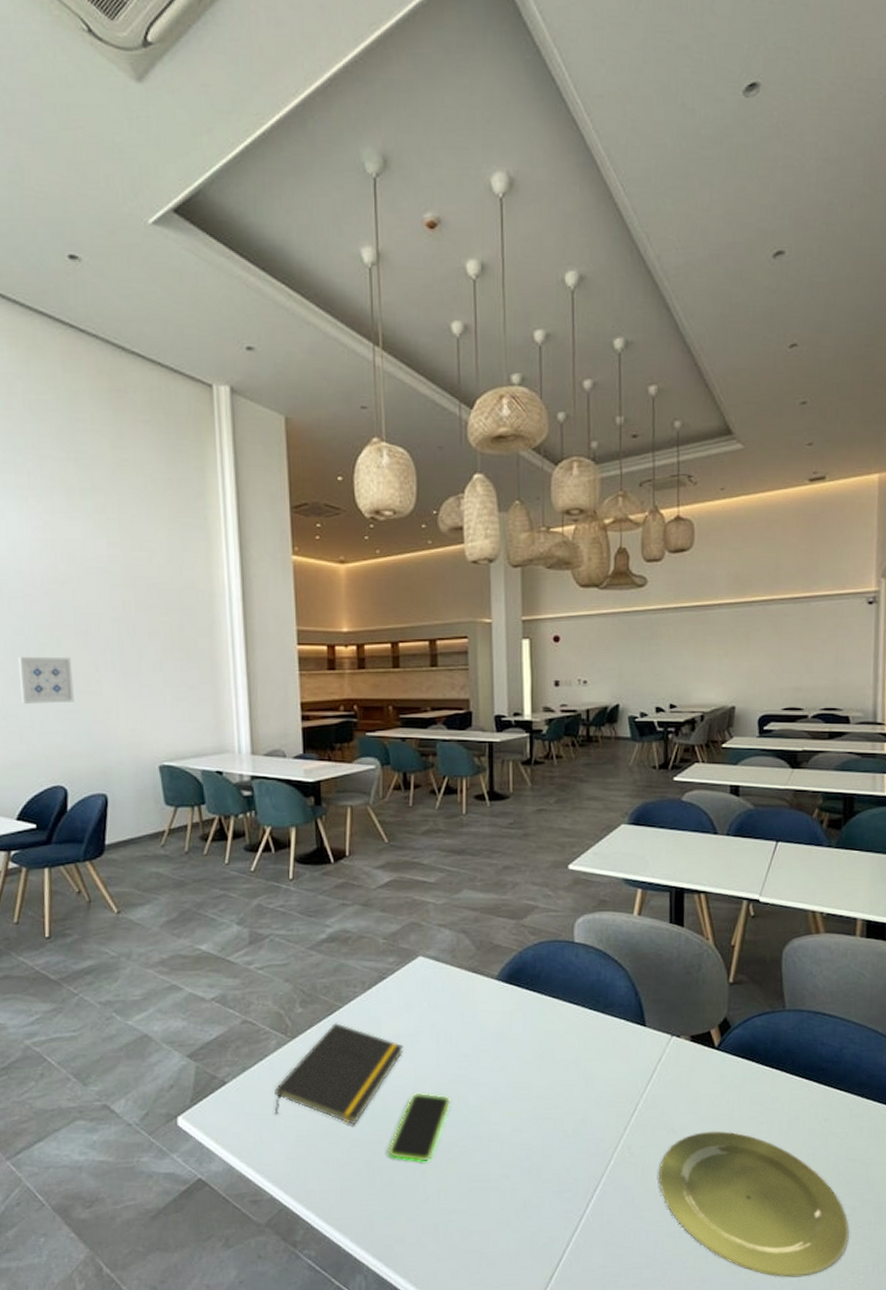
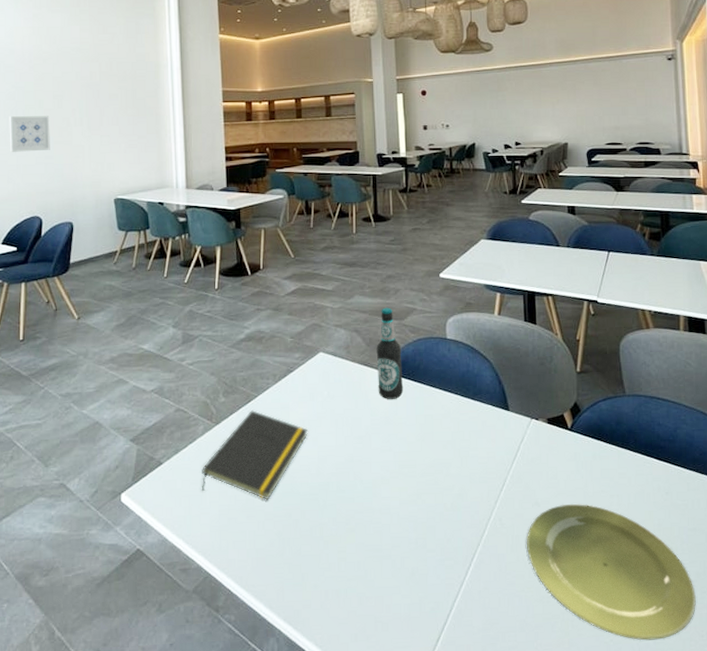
smartphone: present [388,1092,451,1161] -> none [296,470,348,533]
bottle: none [488,904,520,1012] -> present [376,307,404,399]

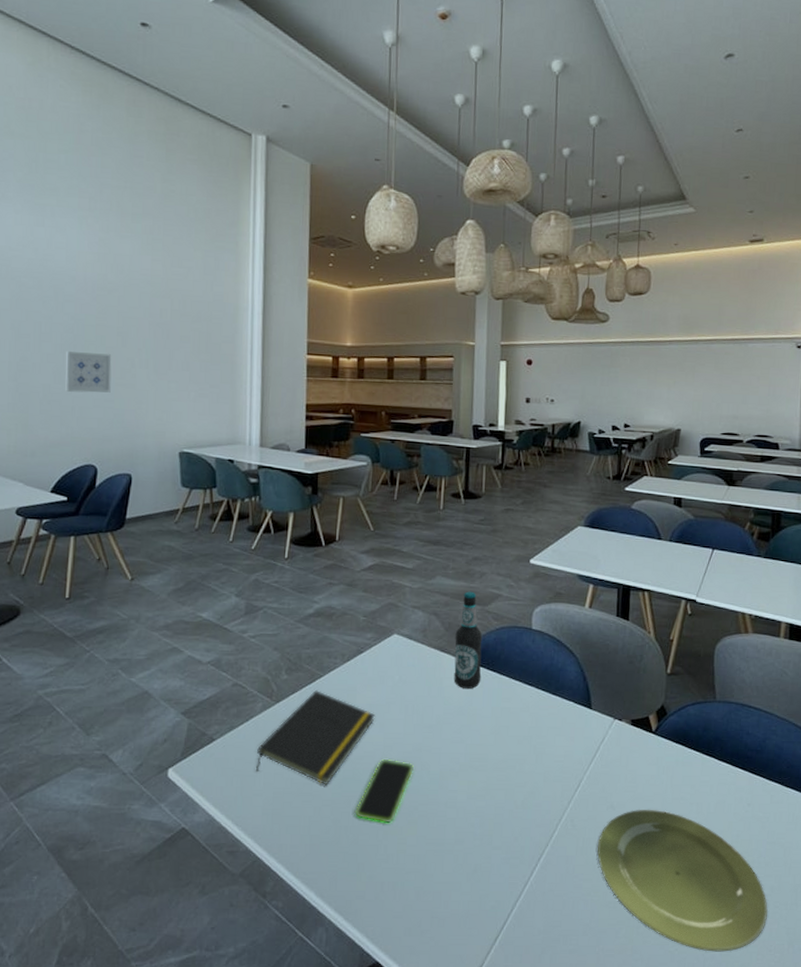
smartphone: none [296,470,348,533] -> present [355,758,415,823]

